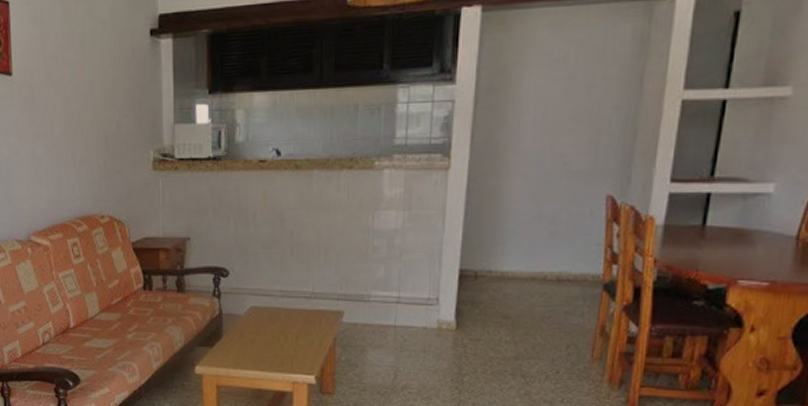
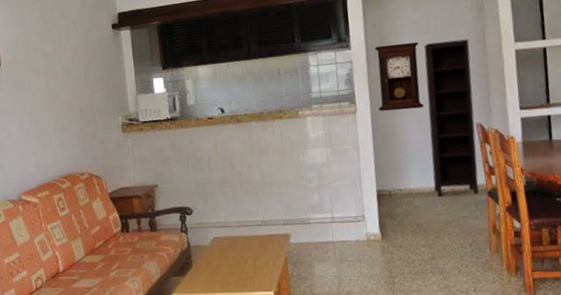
pendulum clock: none [480,79,550,170] -> present [374,42,424,111]
bookcase: none [533,80,620,287] -> present [423,39,479,196]

